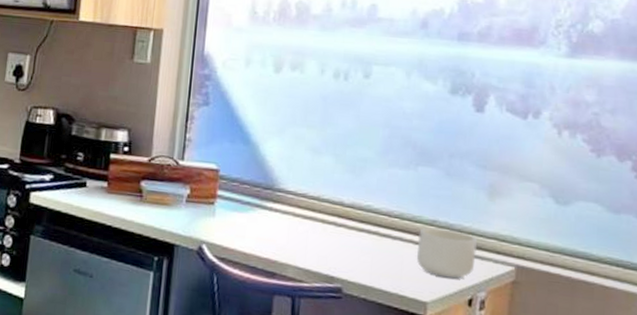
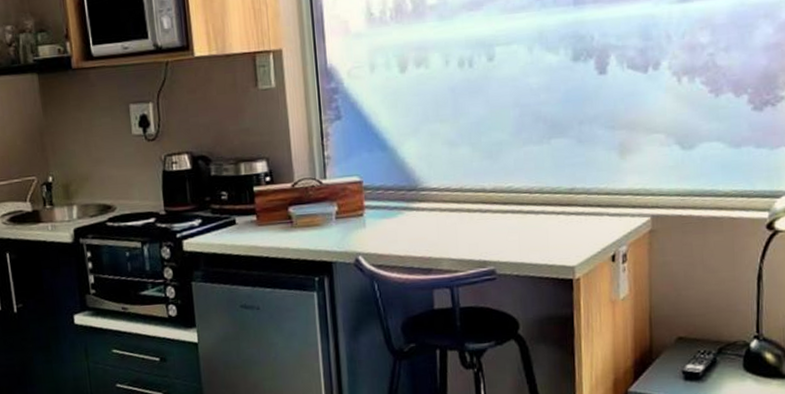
cup: present [416,227,478,279] -> none [558,194,615,240]

